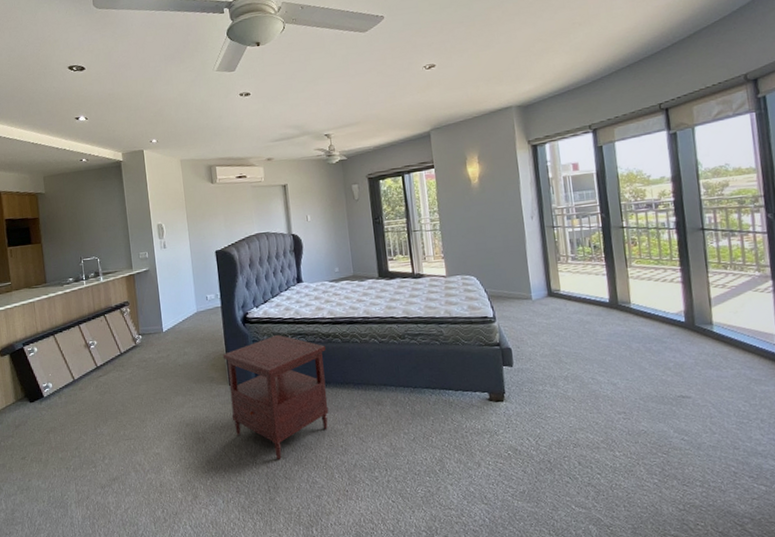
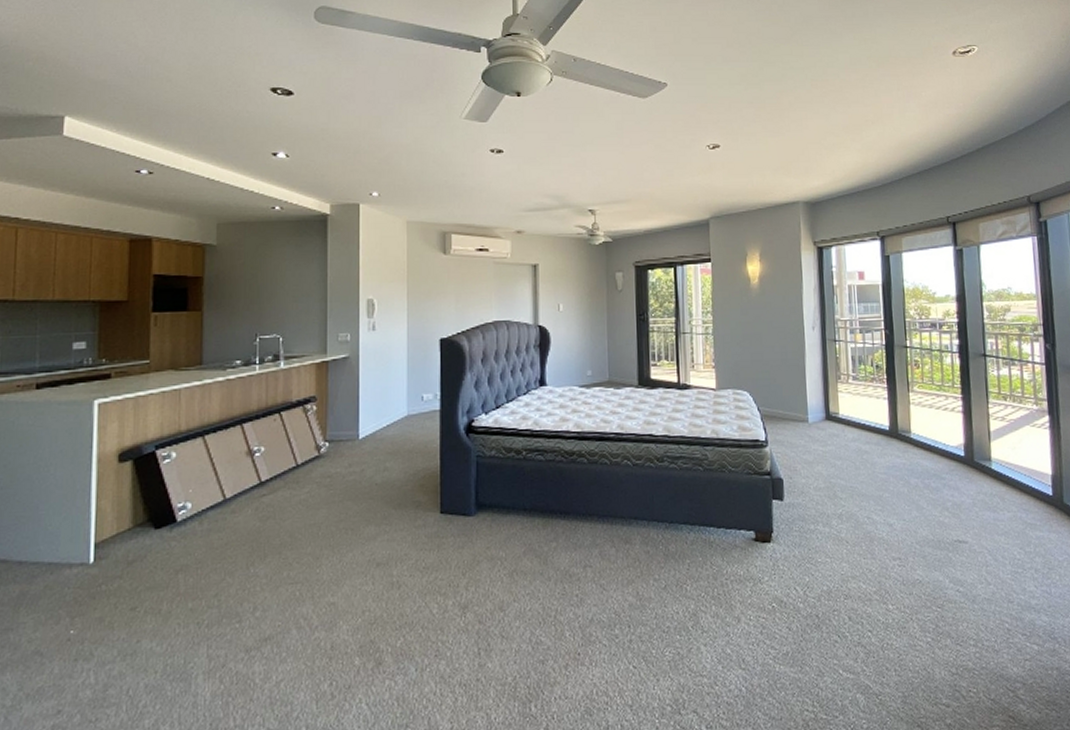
side table: present [222,334,329,460] -> none [435,449,567,613]

